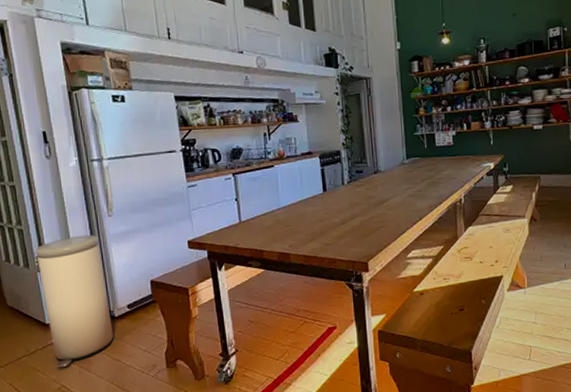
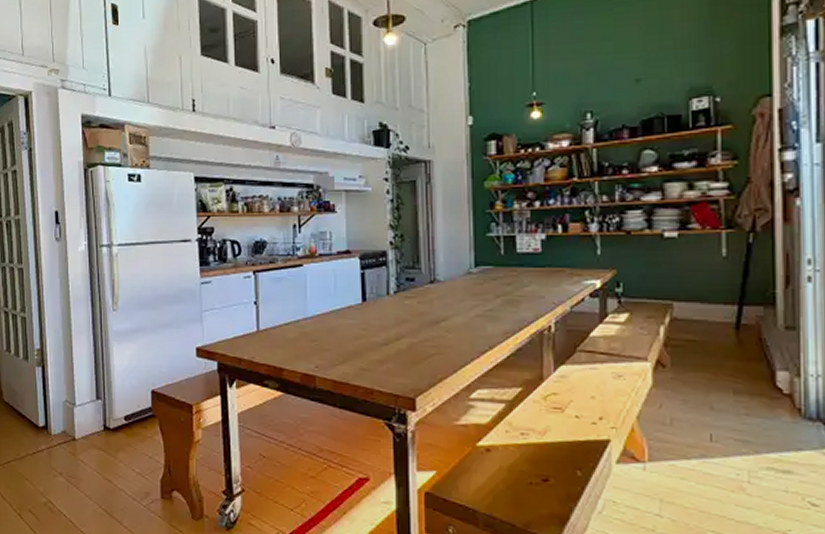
pedal bin: present [35,234,114,368] -> none [36,329,106,480]

